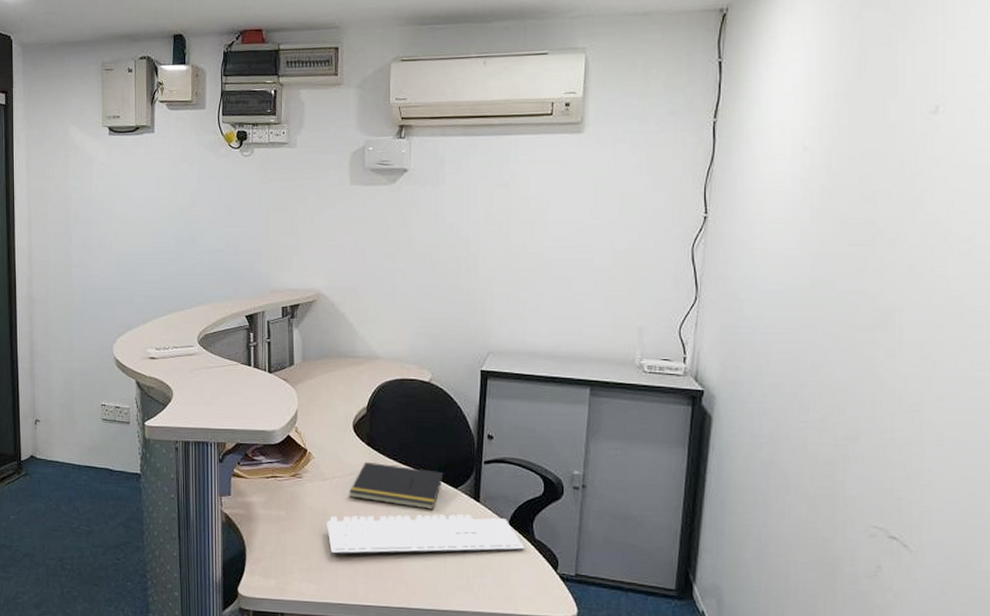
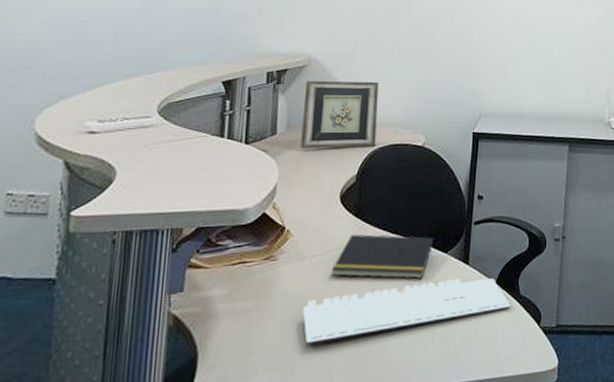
picture frame: none [315,315,383,380] -> present [300,80,379,149]

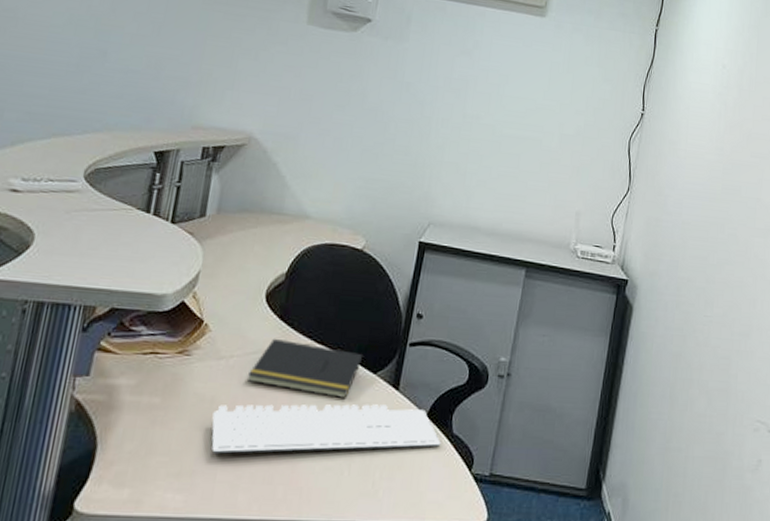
picture frame: present [300,80,379,149] -> none [229,161,321,244]

